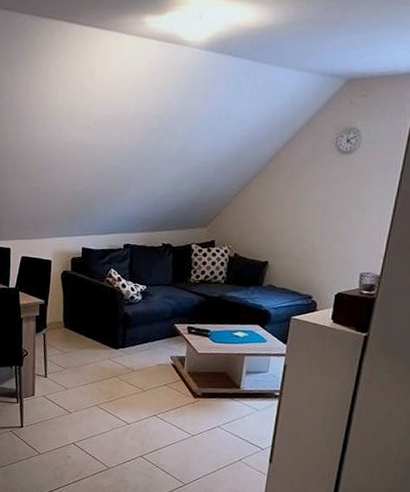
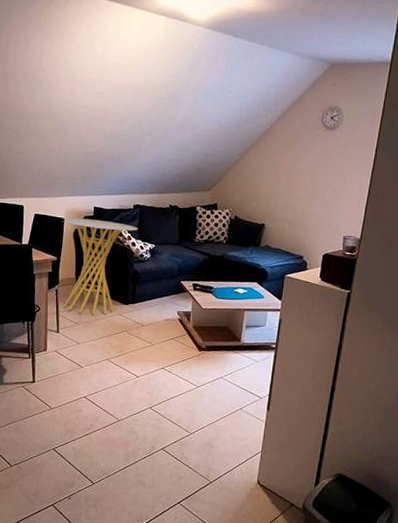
side table: none [49,259,129,360] -> present [62,217,138,315]

